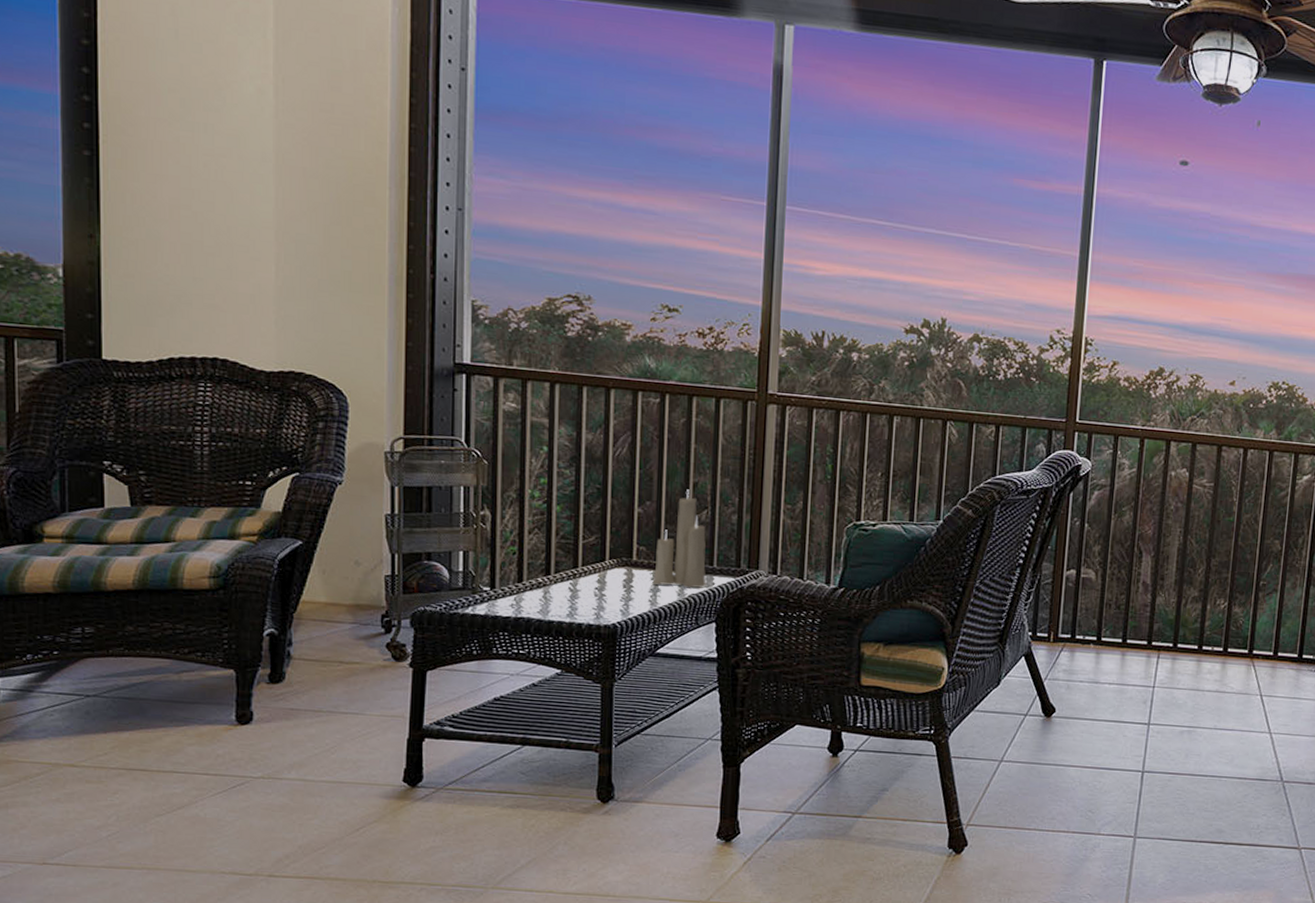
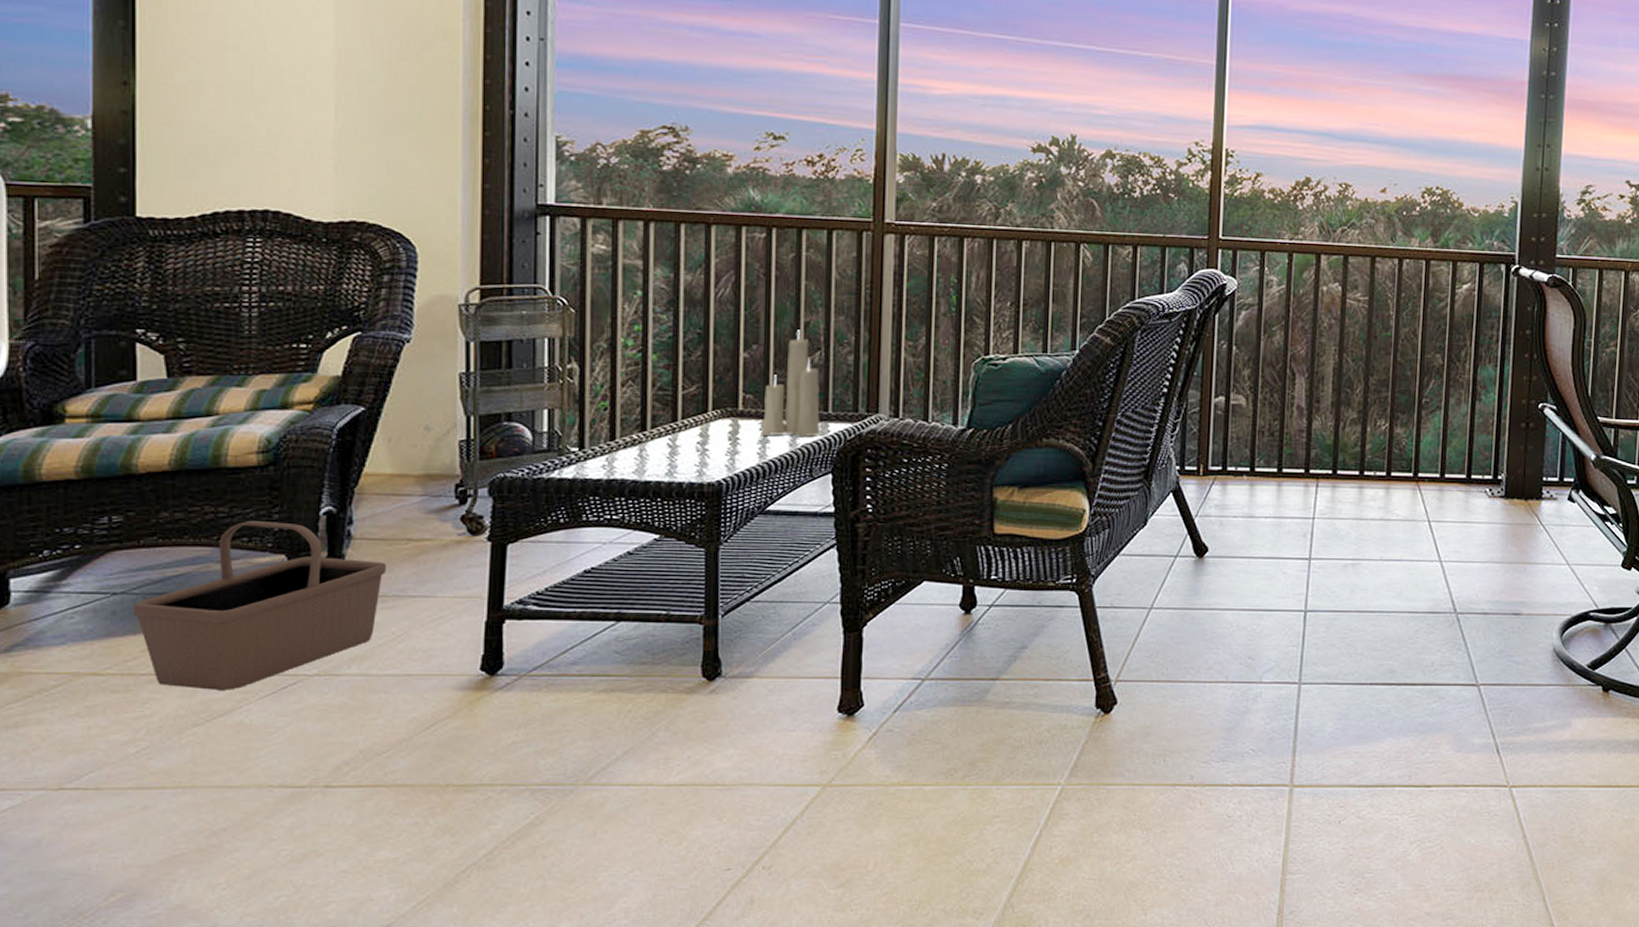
basket: none [104,637,322,786] -> present [133,520,387,690]

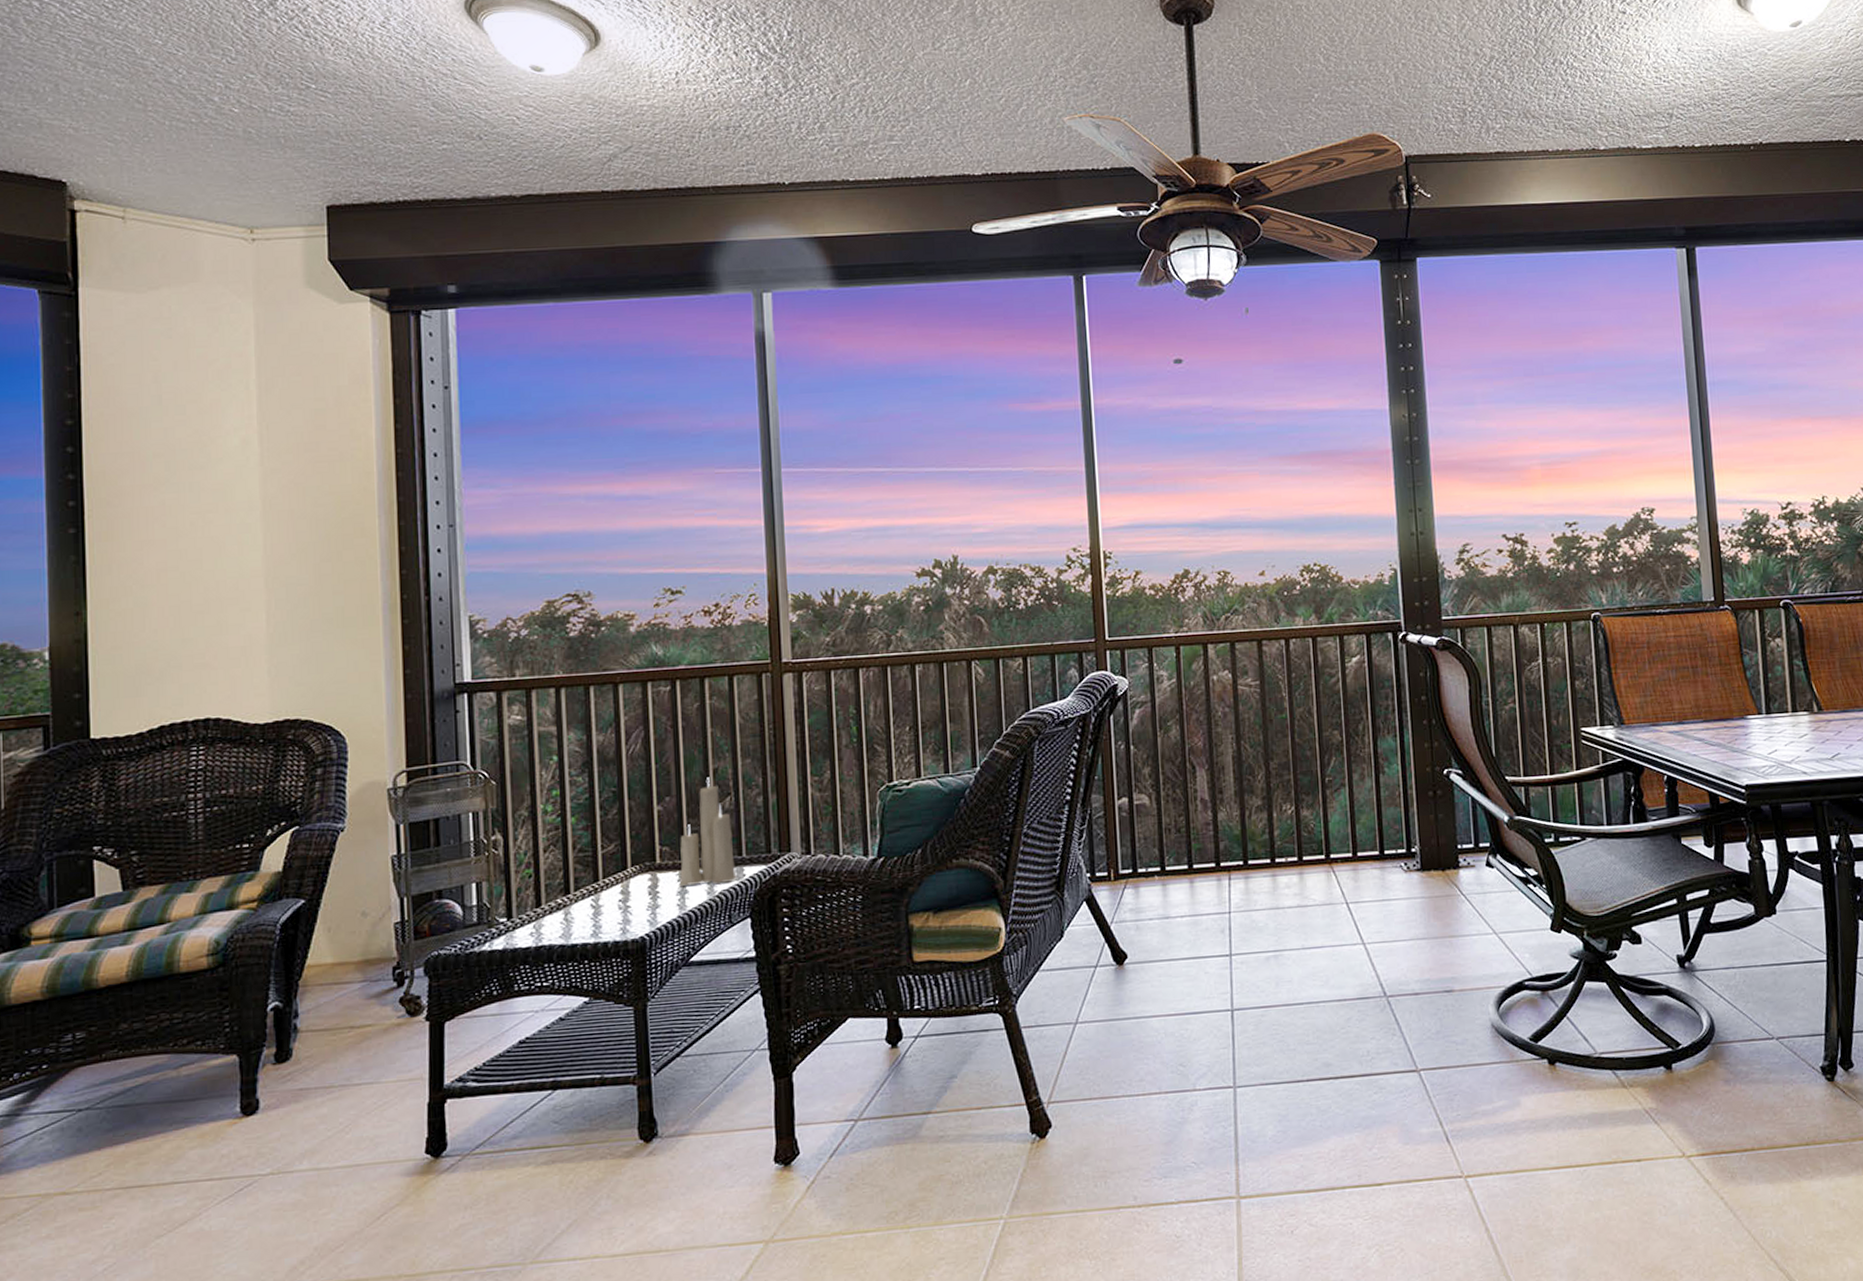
basket: present [133,520,387,690] -> none [97,1022,333,1199]

